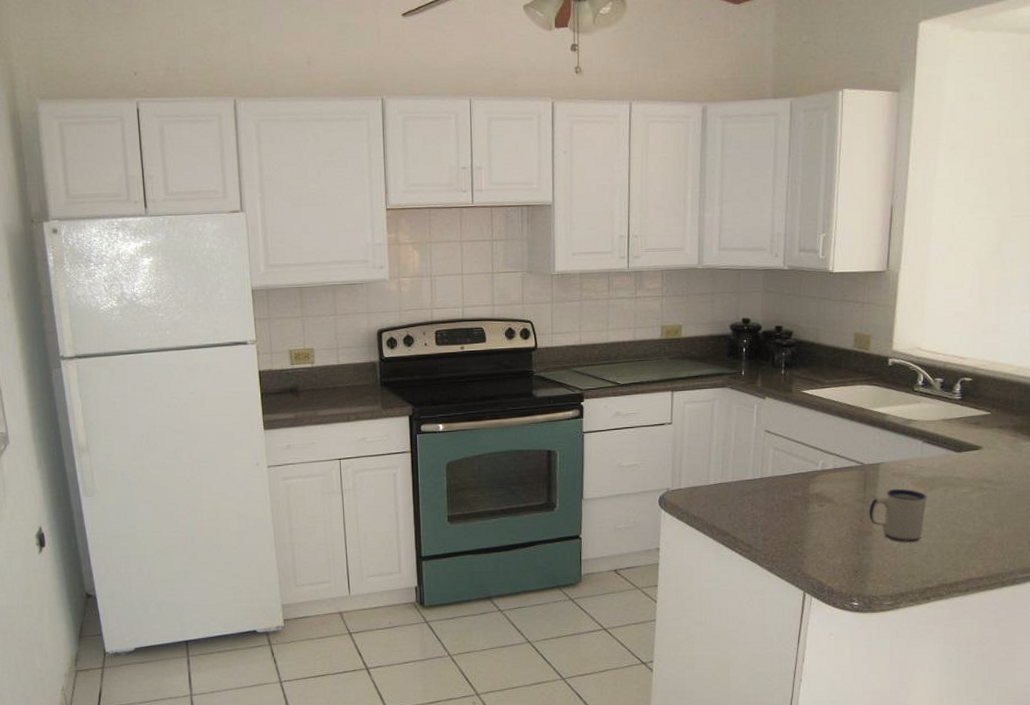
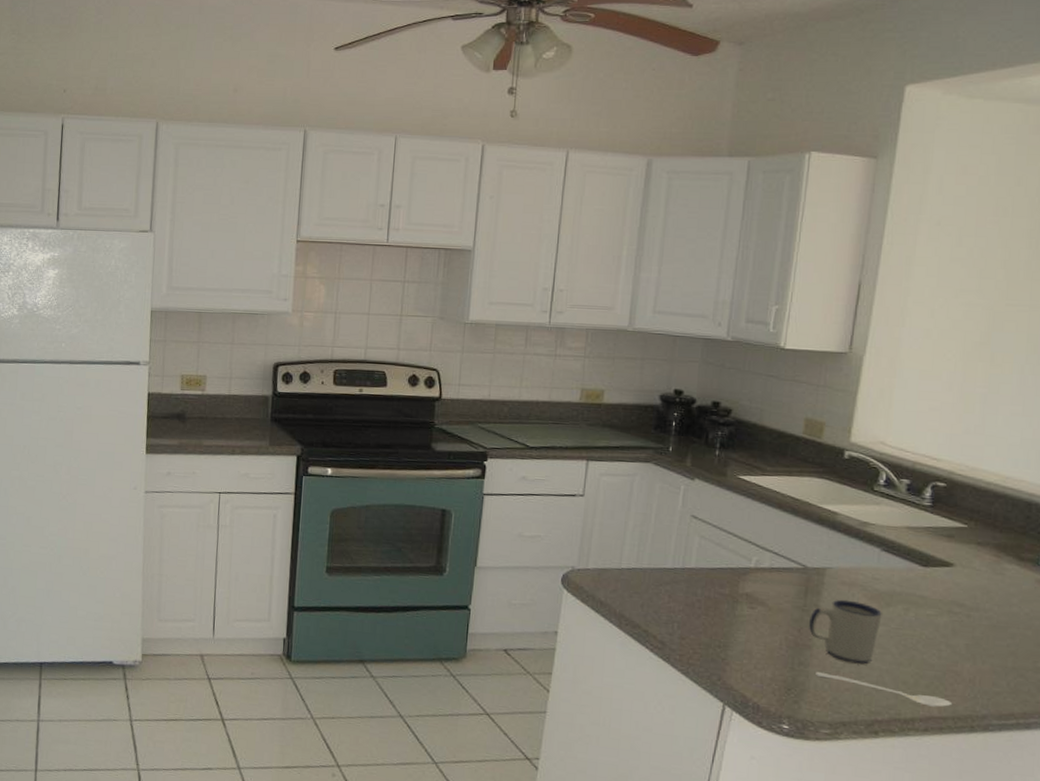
stirrer: none [877,553,987,570] -> present [816,671,953,707]

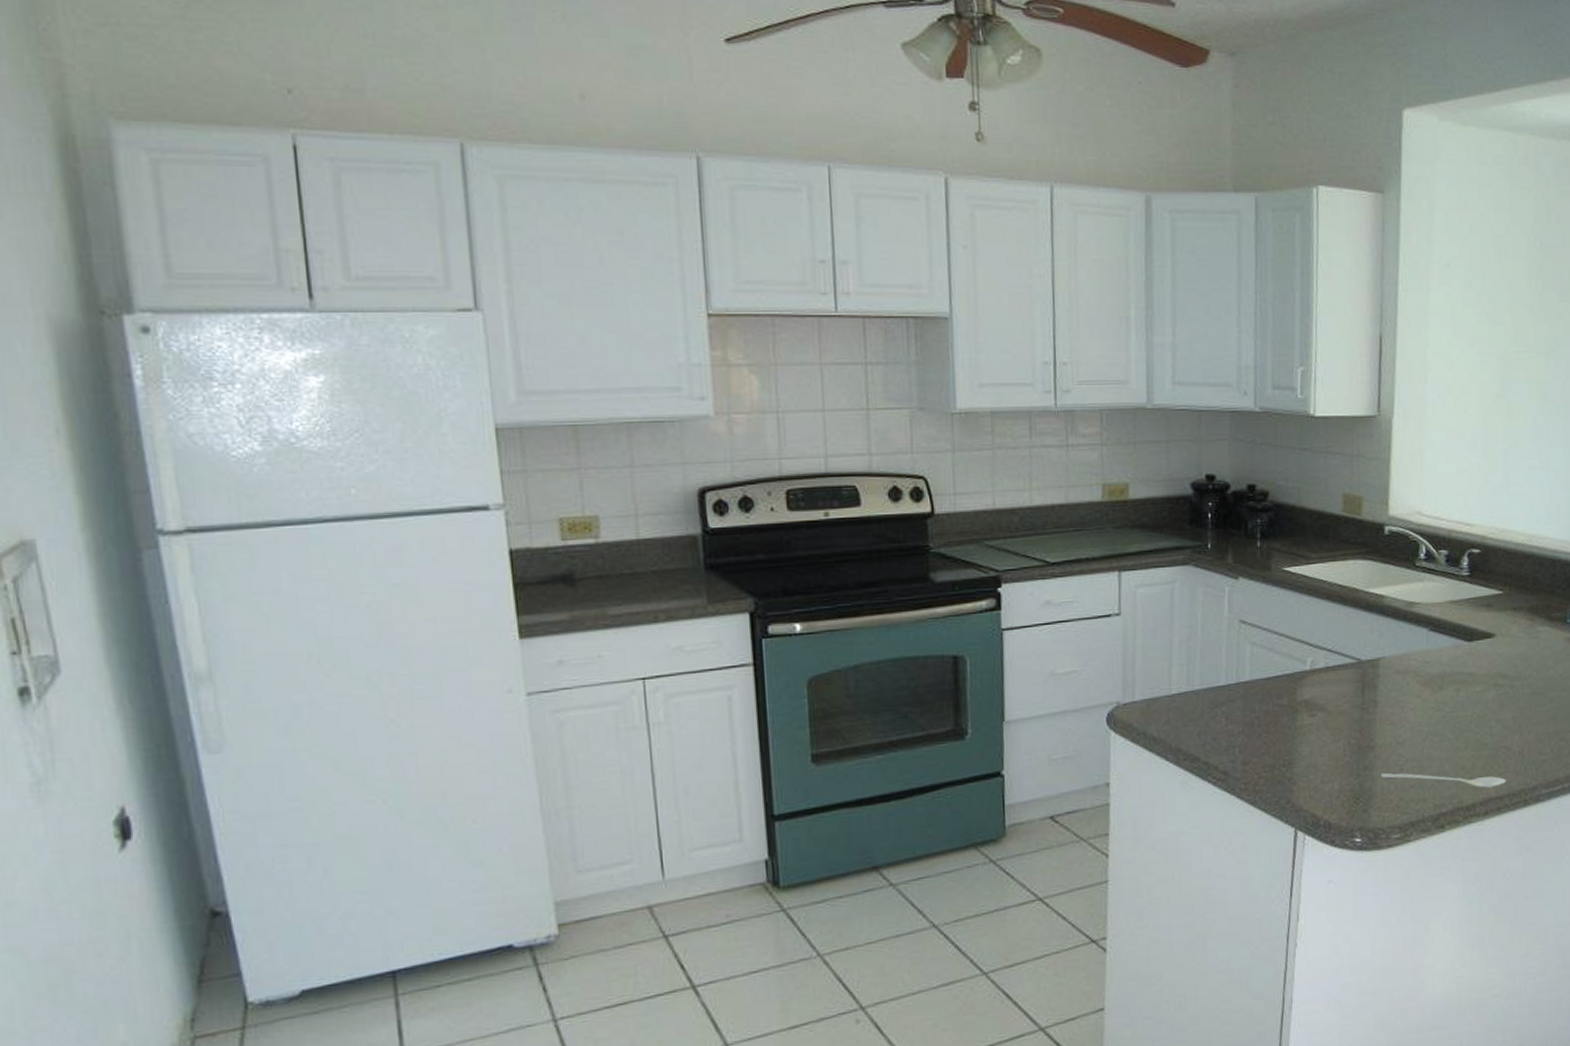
mug: present [809,599,882,665] -> none [1369,689,1436,758]

